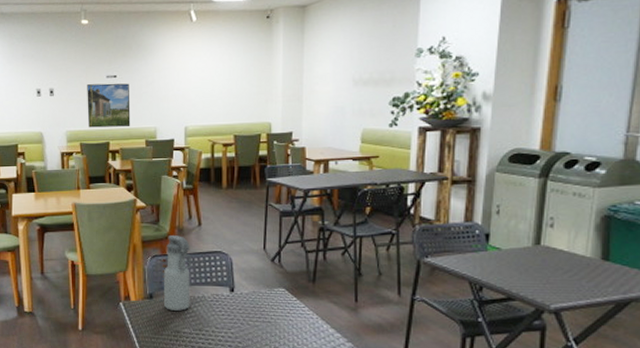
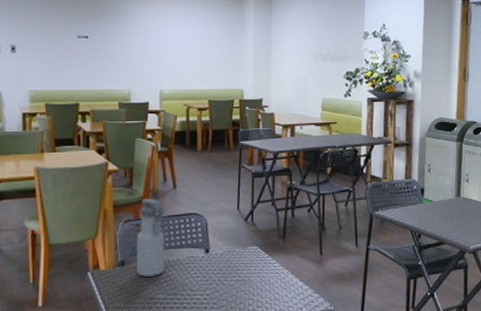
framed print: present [87,83,131,128] -> none [54,43,103,88]

